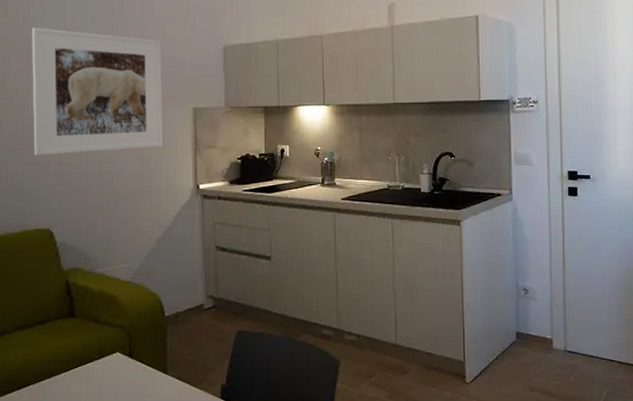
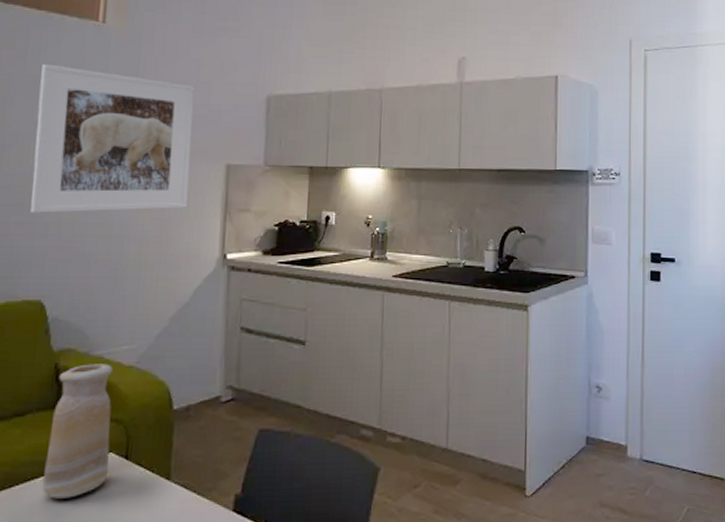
vase: none [64,279,117,390] -> present [41,364,113,499]

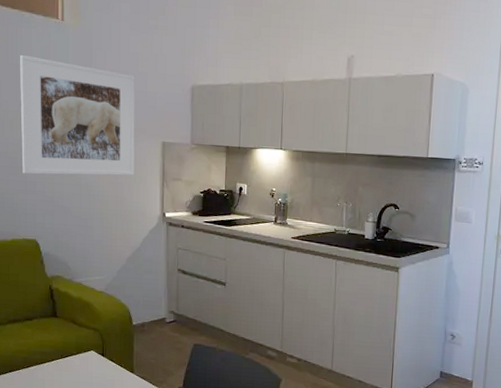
vase: present [41,364,113,499] -> none [48,287,92,379]

